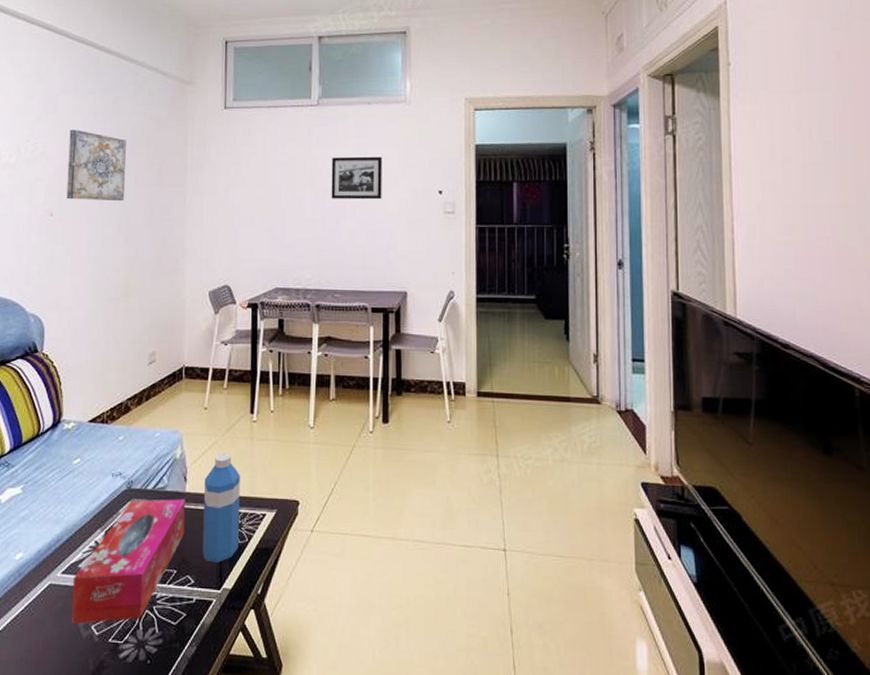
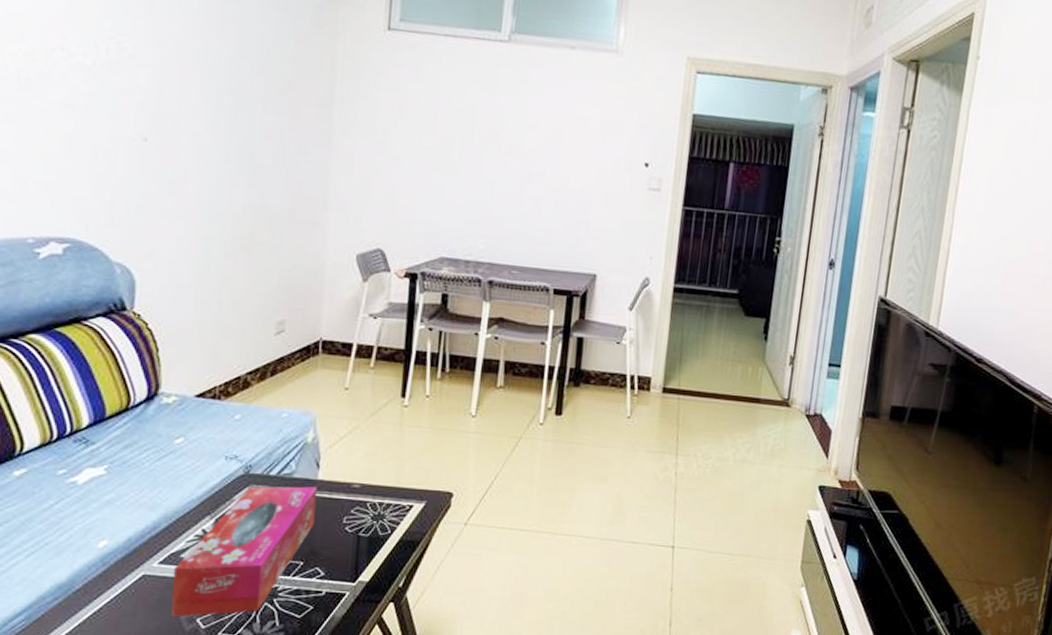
wall art: present [66,129,126,202] -> none [166,29,252,133]
water bottle: present [201,453,240,563] -> none [334,439,385,555]
picture frame: present [331,156,383,200] -> none [516,108,583,166]

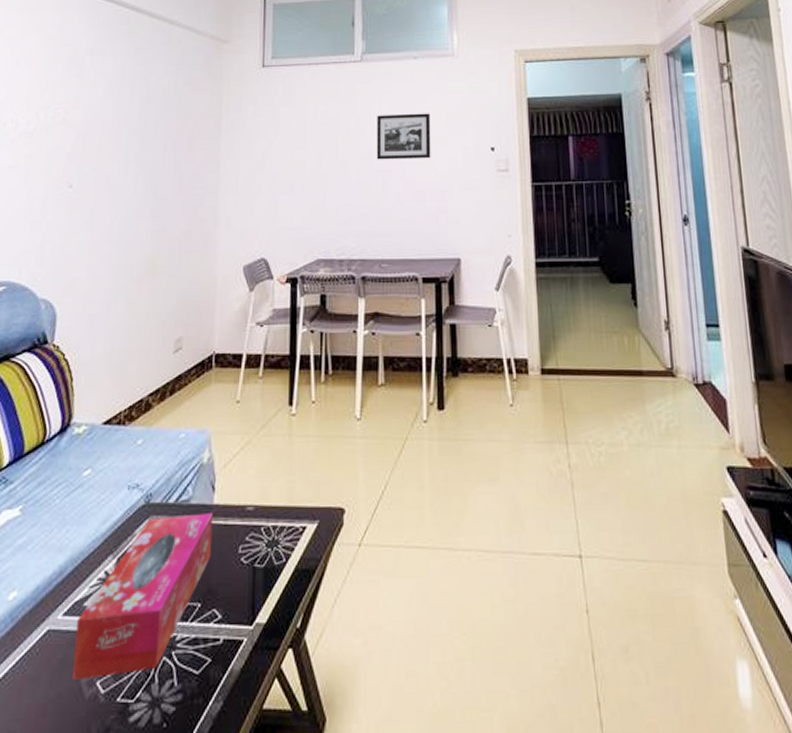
picture frame: none [516,108,583,166] -> present [376,113,431,160]

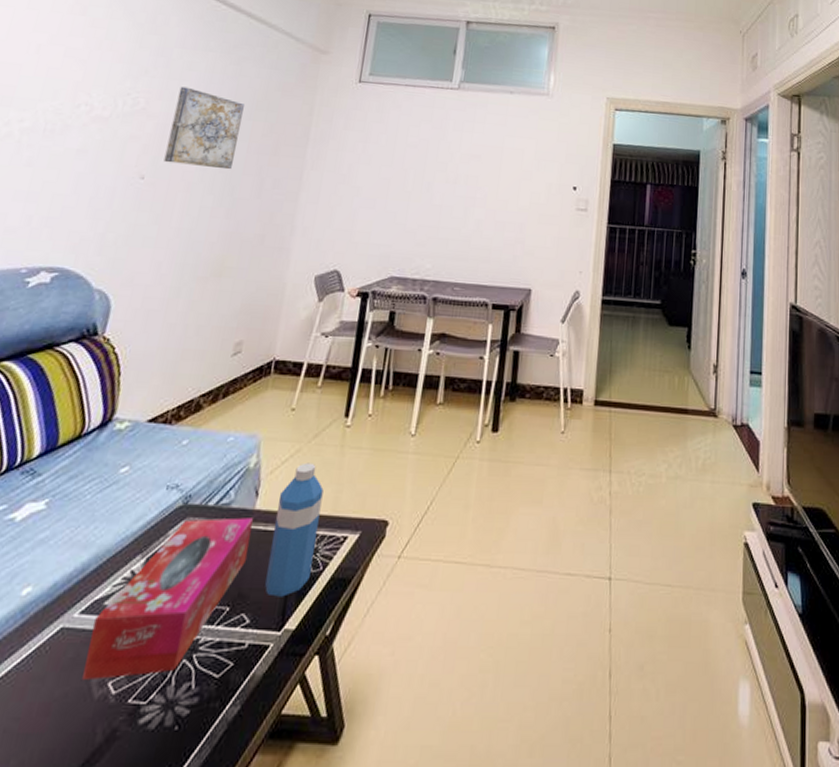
wall art: none [88,93,156,170] -> present [164,86,244,170]
water bottle: none [231,454,277,591] -> present [264,462,324,597]
picture frame: present [376,113,431,160] -> none [461,143,520,191]

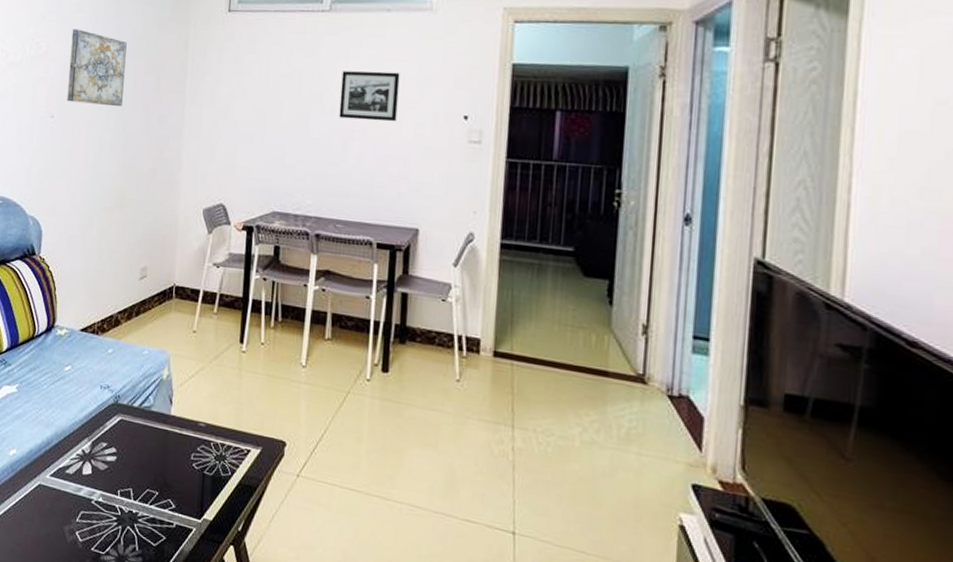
tissue box: present [82,517,254,679] -> none [58,415,171,534]
water bottle: present [264,462,324,597] -> none [184,380,226,492]
picture frame: none [461,143,520,191] -> present [339,71,400,122]

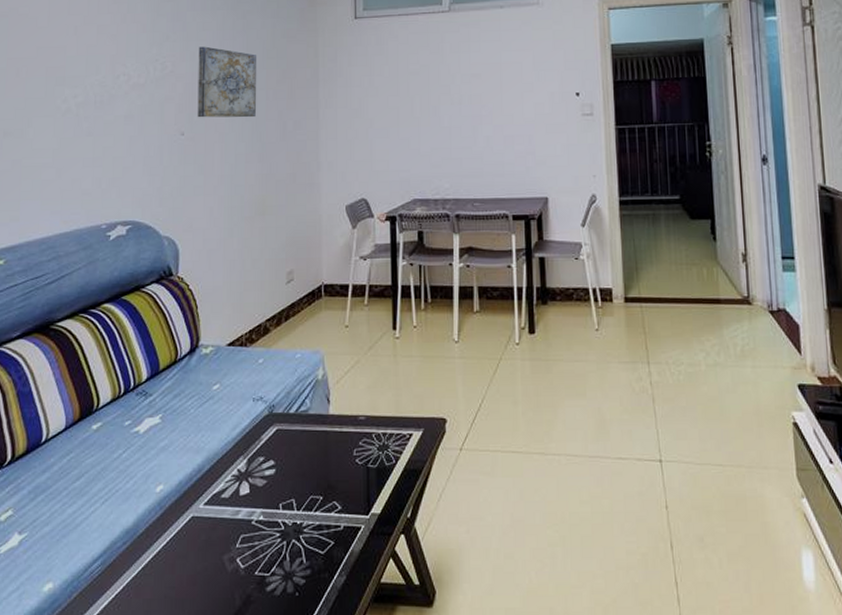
picture frame: present [339,71,400,122] -> none [466,60,518,106]

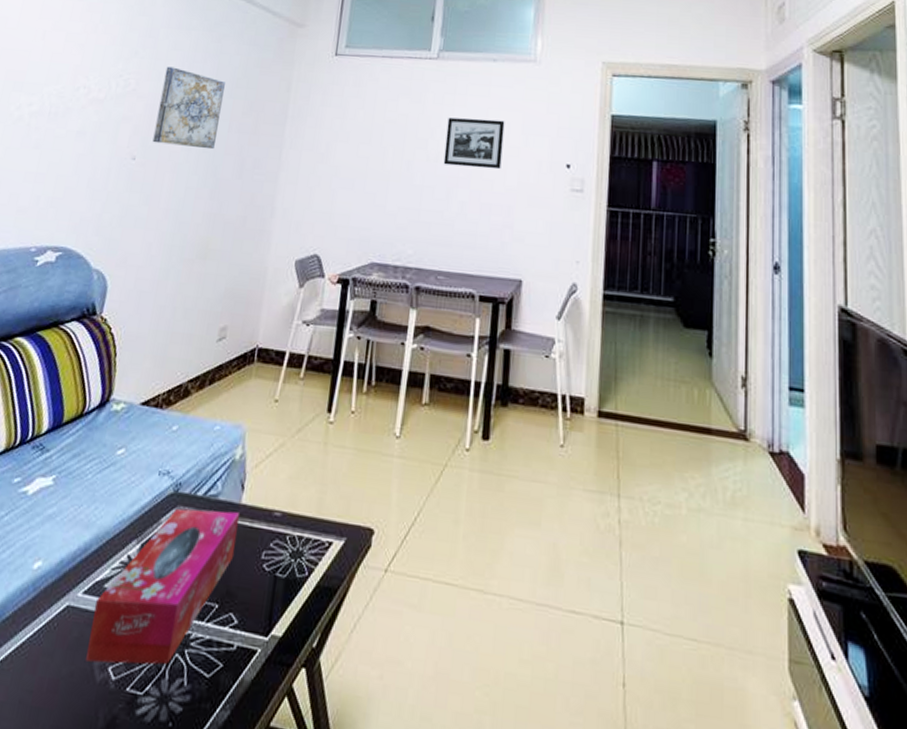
tissue box: none [216,422,330,557] -> present [86,508,241,665]
picture frame: none [466,60,518,106] -> present [443,117,505,170]

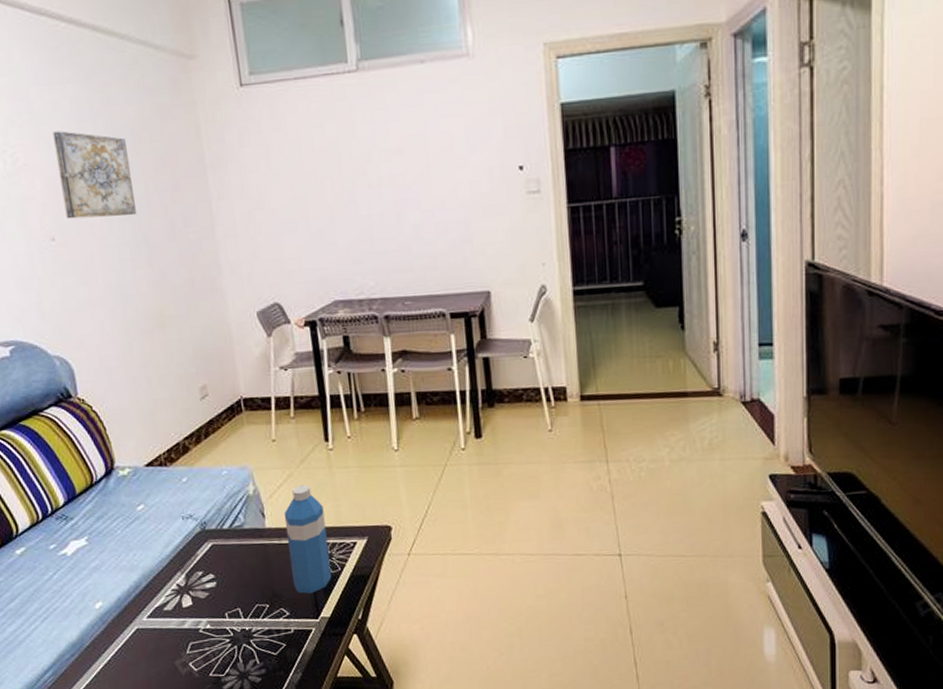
tissue box: present [86,508,241,665] -> none [161,535,272,663]
water bottle: none [251,458,308,600] -> present [283,484,332,594]
picture frame: present [443,117,505,170] -> none [383,130,450,189]

